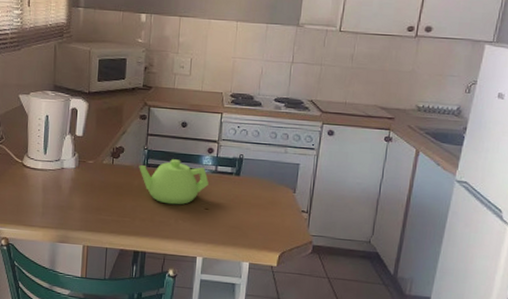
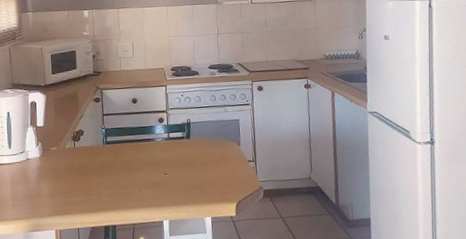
teapot: present [139,159,209,205] -> none [99,133,164,176]

